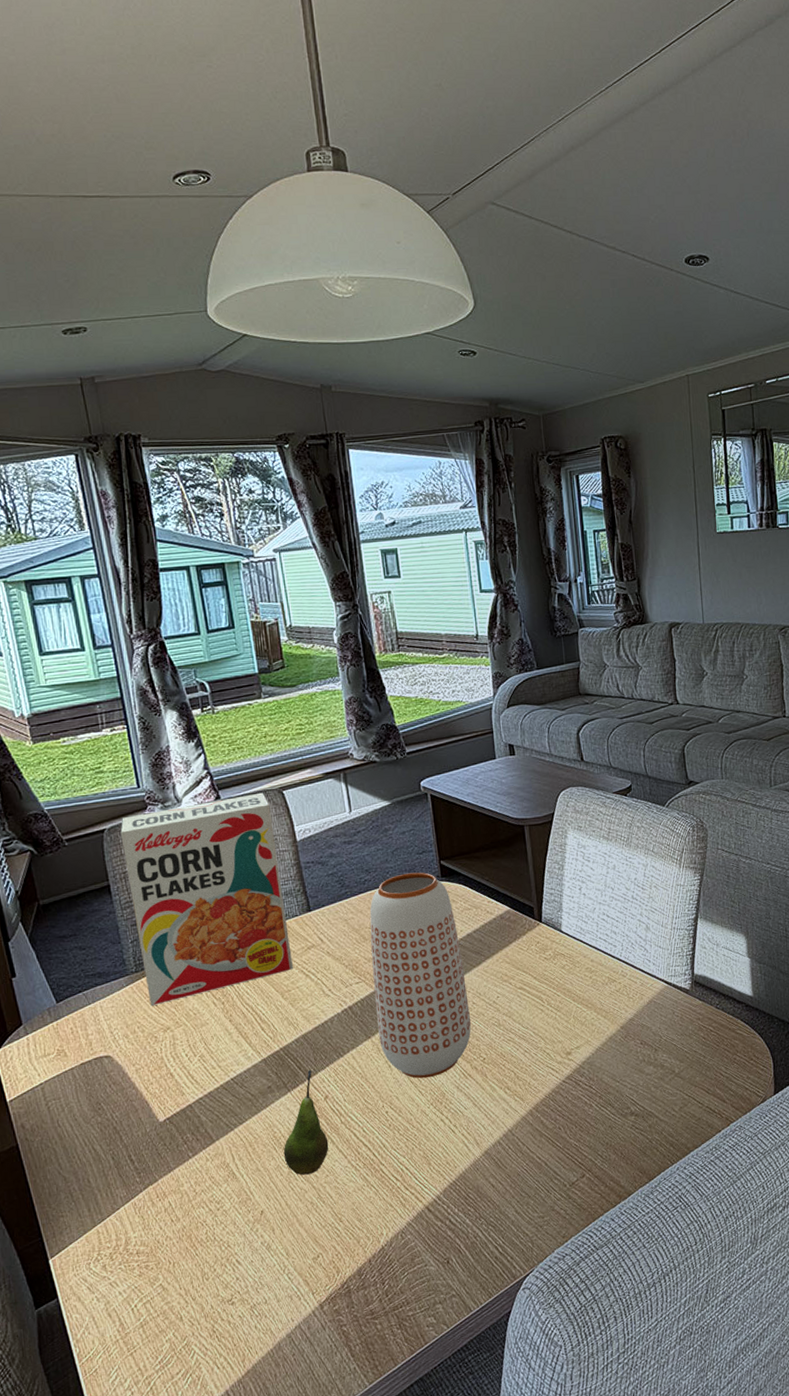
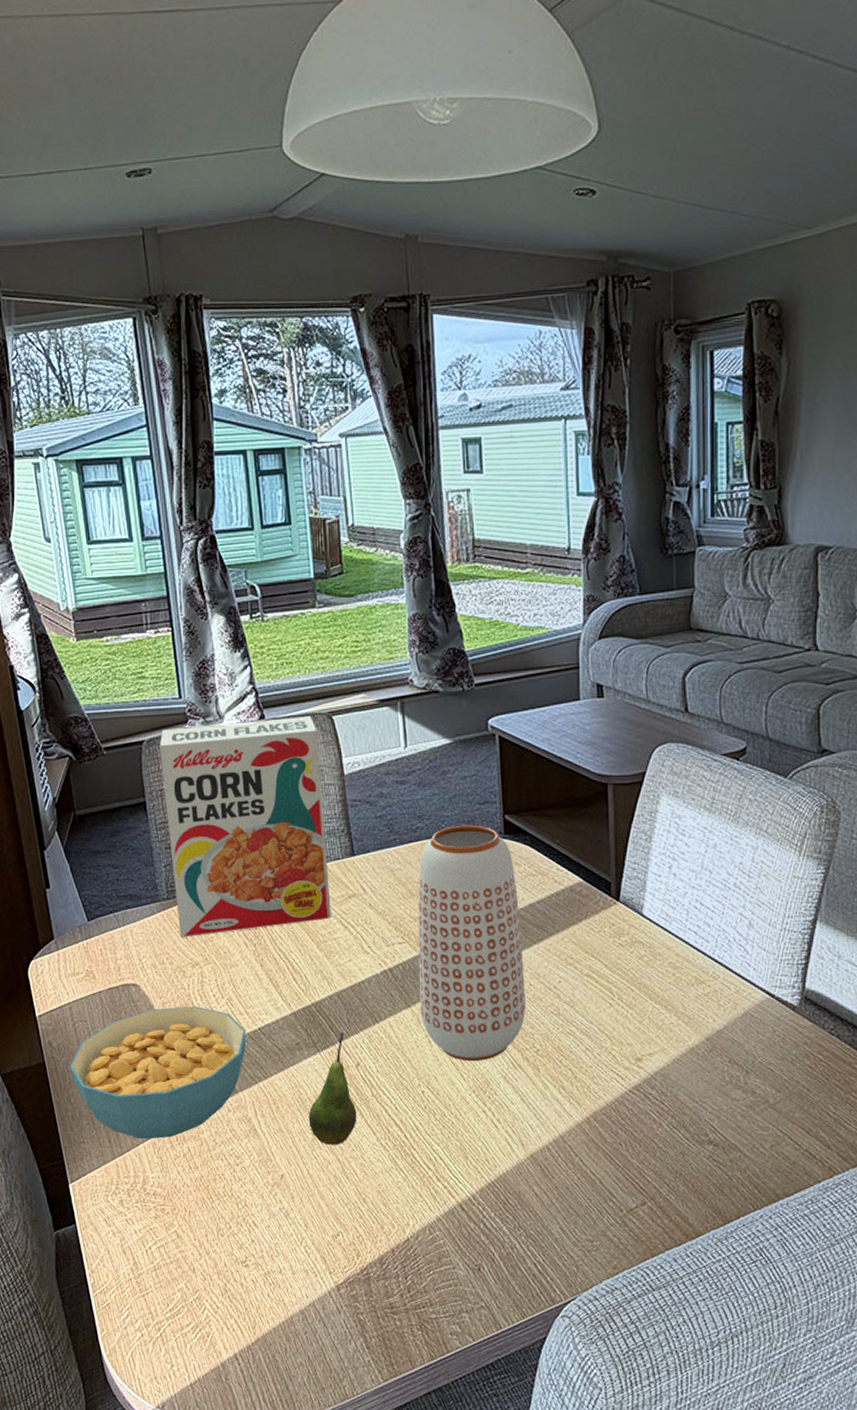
cereal bowl: none [44,1067,220,1203] -> present [70,1006,246,1139]

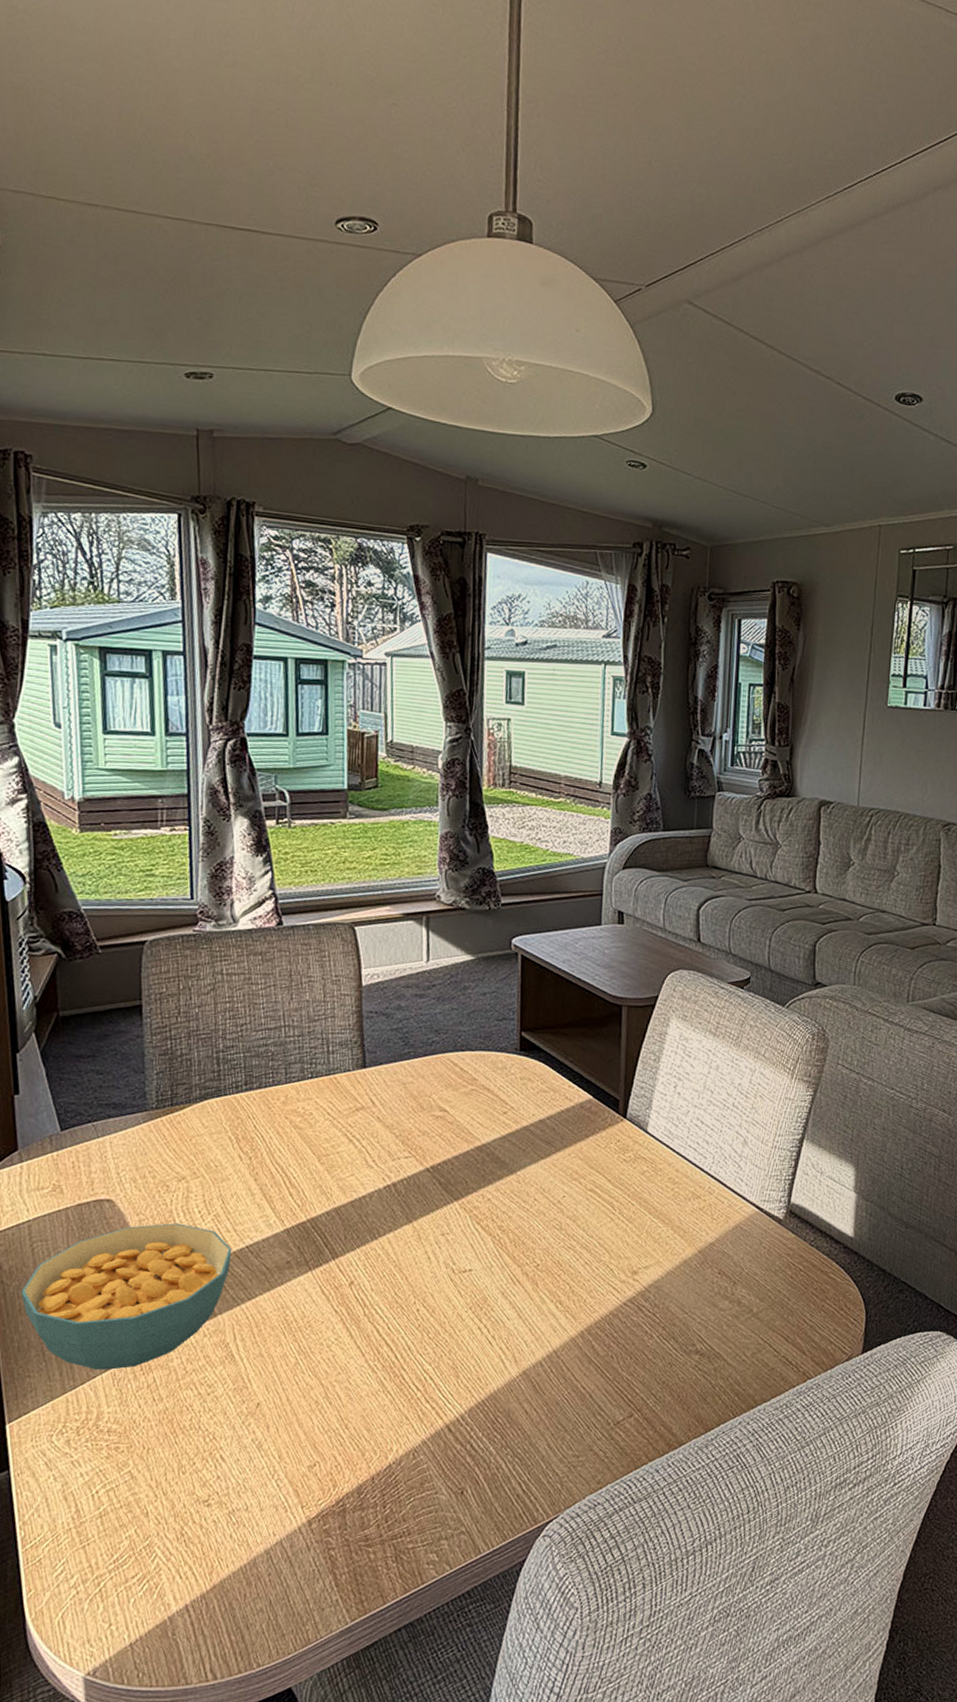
cereal box: present [159,716,331,939] -> none [163,925,338,1151]
fruit: present [308,1031,357,1145] -> none [293,1248,346,1369]
vase: present [418,825,525,1062] -> none [422,1040,530,1278]

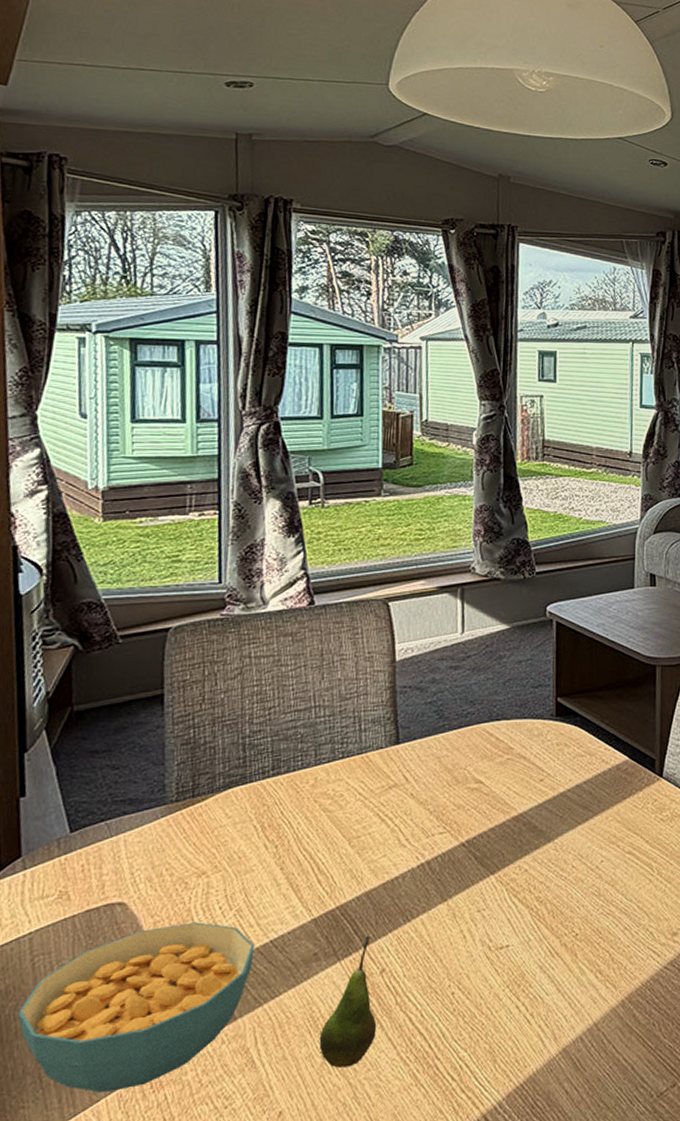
fruit: none [293,1248,346,1369] -> present [319,935,377,1068]

